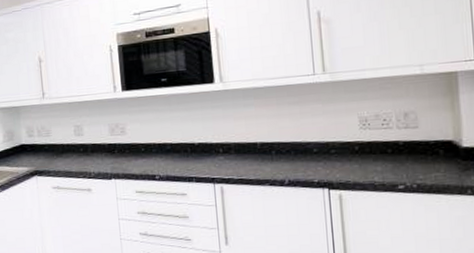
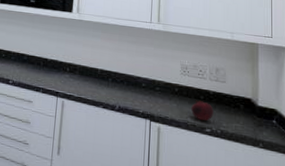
fruit: none [377,154,406,178] -> present [191,99,214,121]

